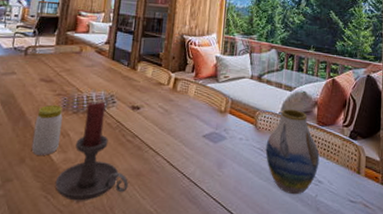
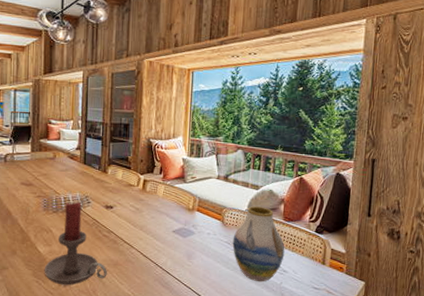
jar: present [31,104,63,155] -> none [20,205,44,248]

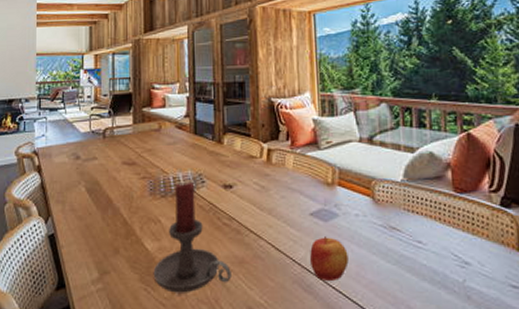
apple: none [169,247,199,280] -> present [309,235,349,281]
vase: present [232,206,285,282] -> none [389,175,463,281]

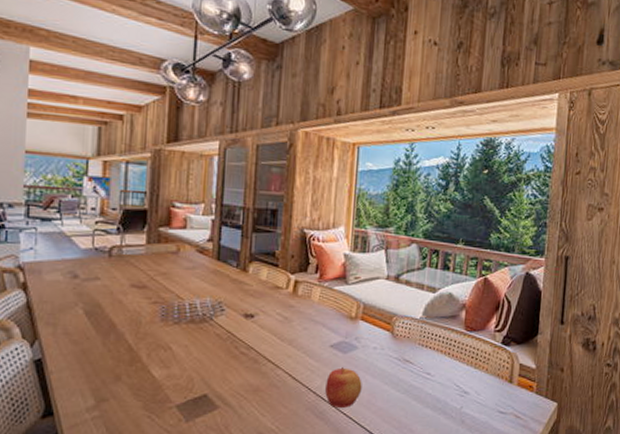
candle holder: present [153,183,231,293] -> none [159,310,245,420]

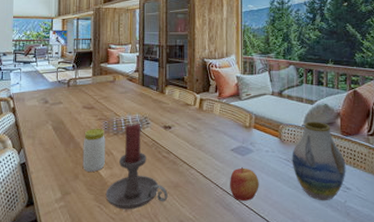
jar: none [127,314,162,372] -> present [82,128,105,172]
candle holder: none [159,310,245,420] -> present [105,124,168,210]
vase: none [403,313,467,407] -> present [292,121,346,201]

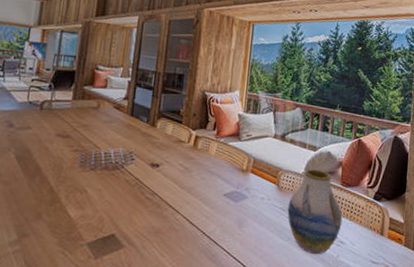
jar: present [82,128,105,172] -> none [48,160,80,211]
candle holder: present [105,124,168,210] -> none [72,158,147,257]
apple: present [229,166,259,201] -> none [217,213,251,252]

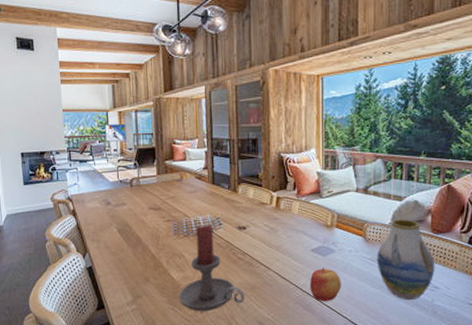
candle holder: none [72,158,147,257] -> present [179,225,245,312]
apple: none [217,213,251,252] -> present [309,267,341,301]

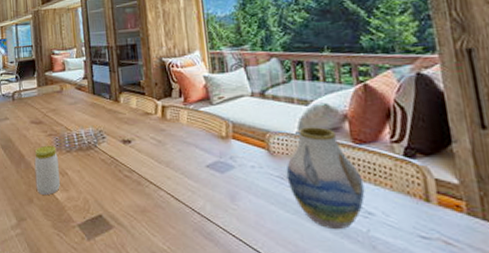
jar: none [151,230,176,274] -> present [34,145,60,195]
candle holder: present [179,225,245,312] -> none [64,139,135,239]
apple: present [309,267,341,301] -> none [208,186,247,229]

